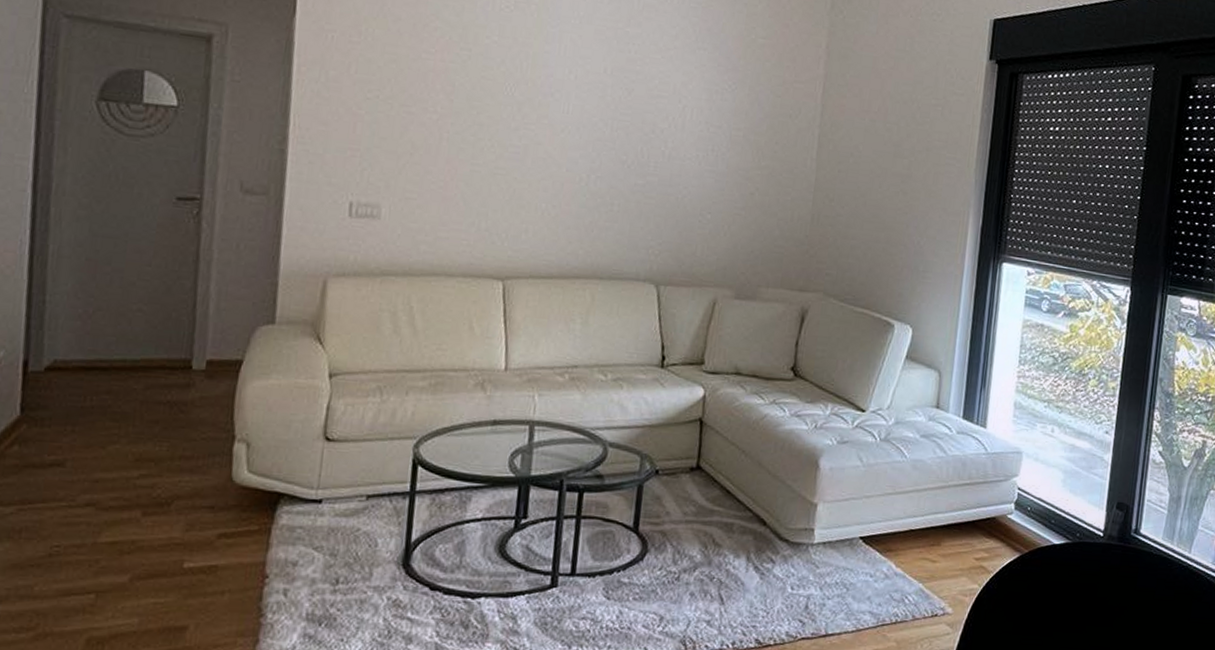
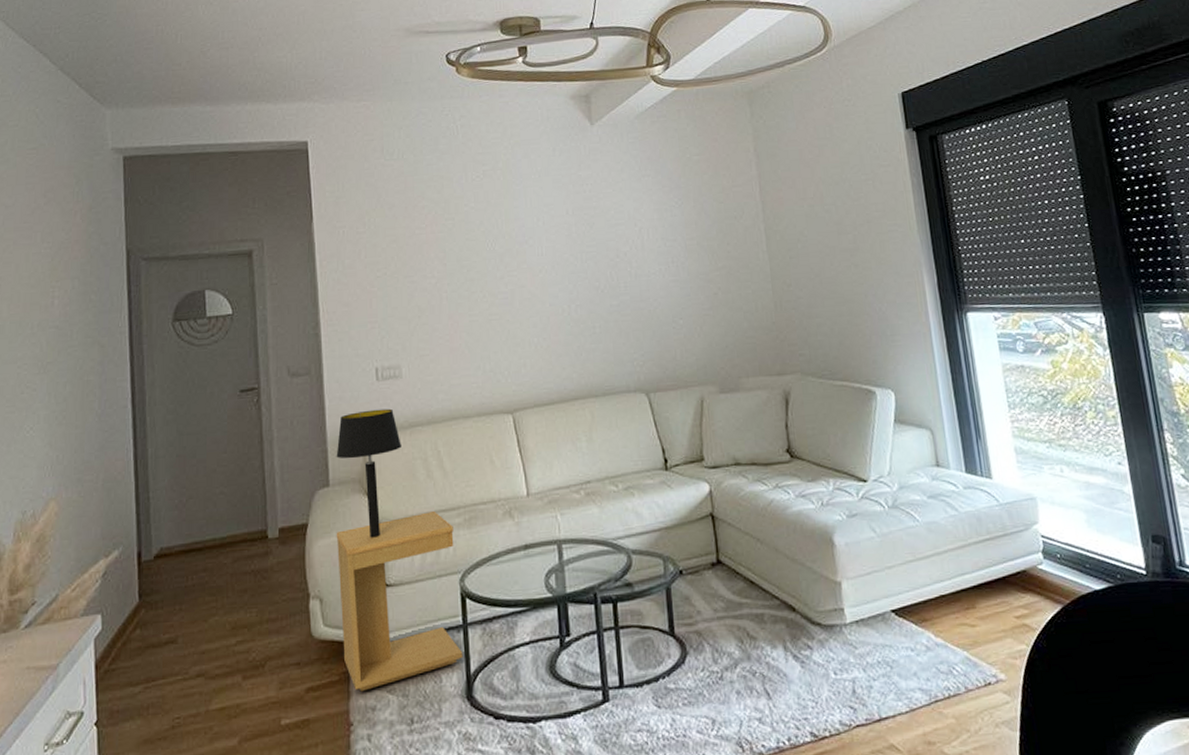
side table: none [267,369,416,545] -> present [336,512,463,692]
table lamp: none [287,247,369,388] -> present [336,408,401,538]

